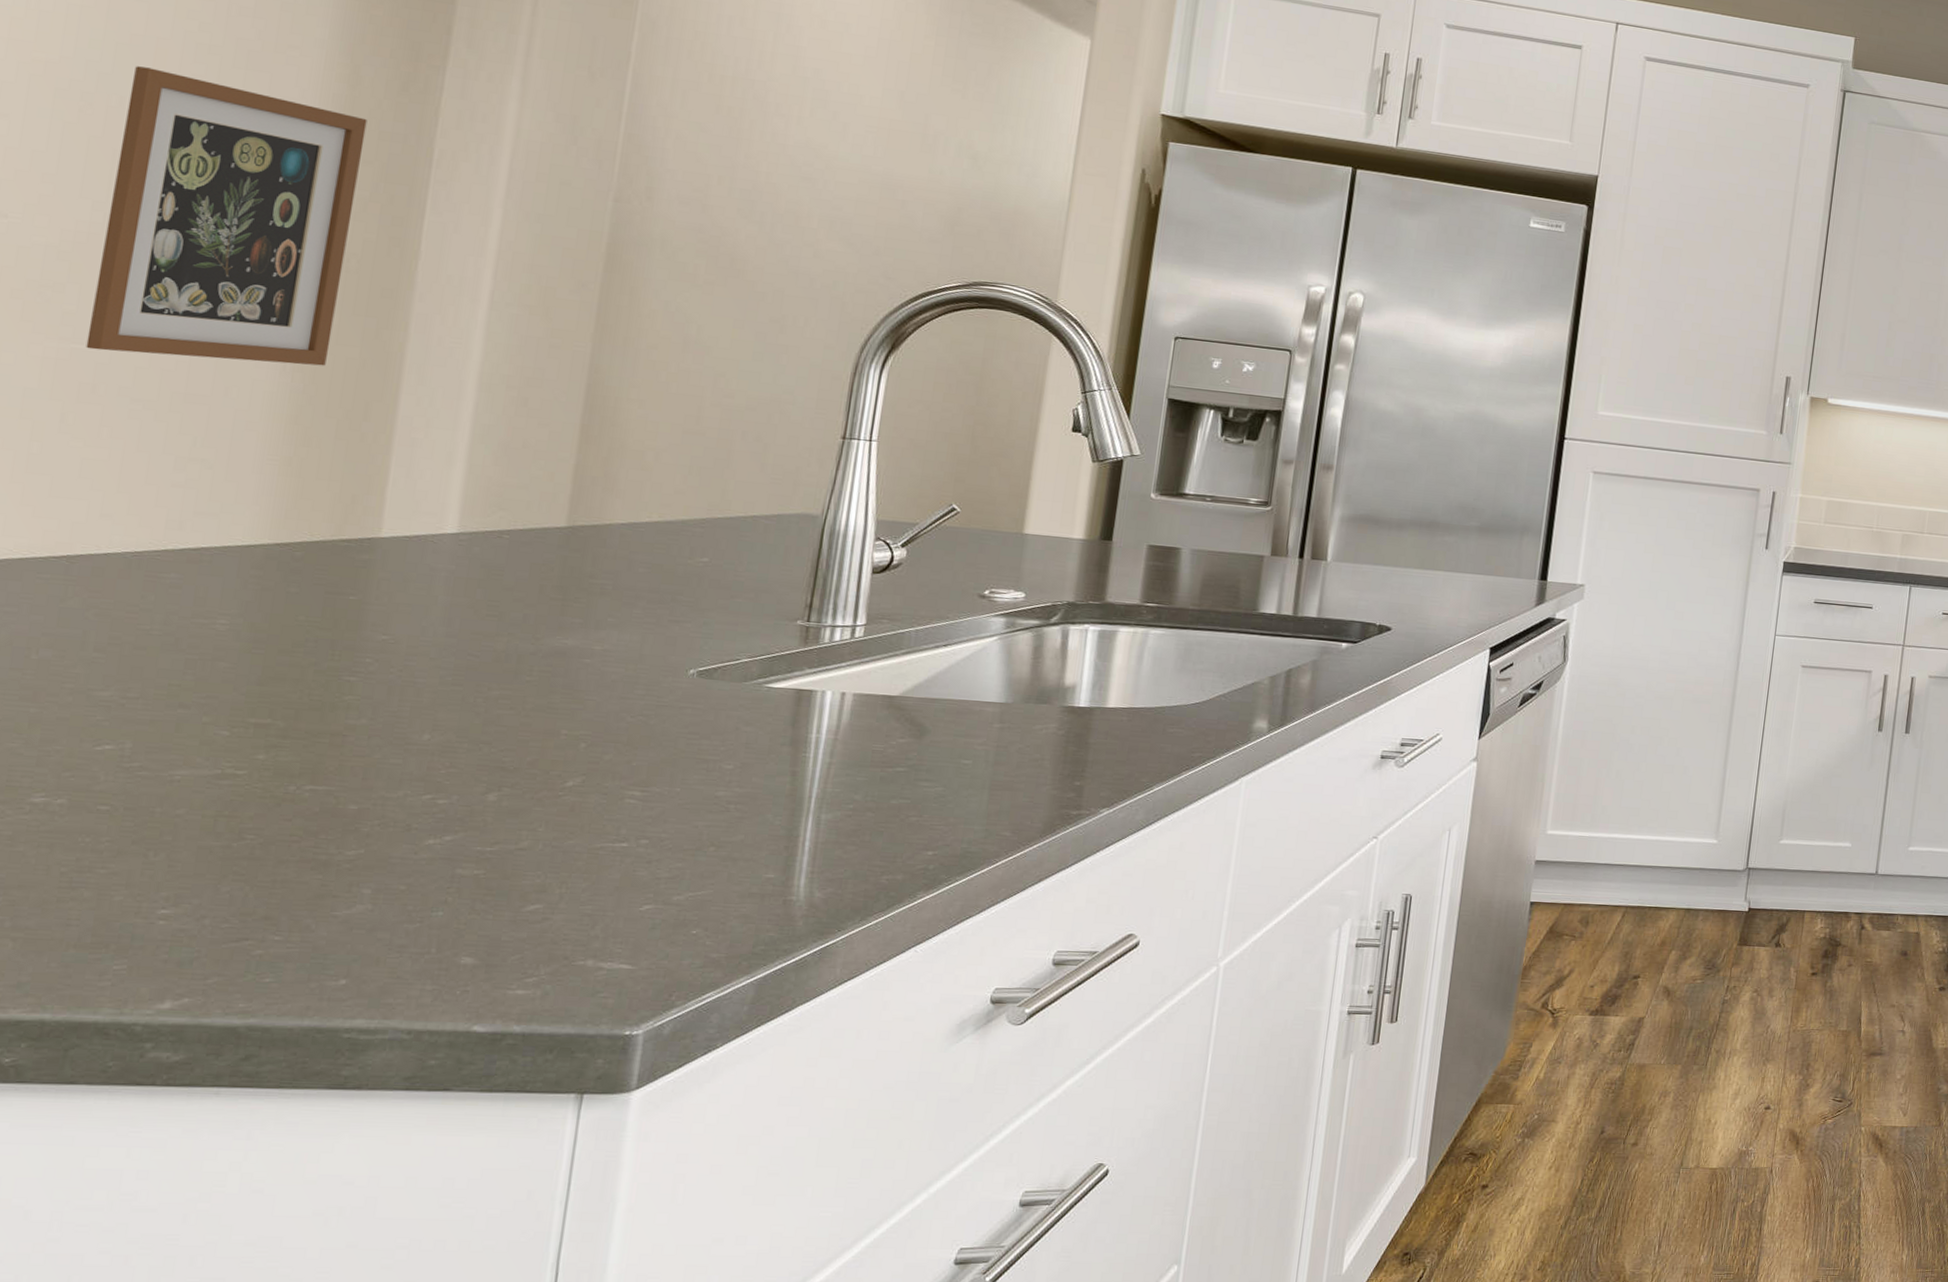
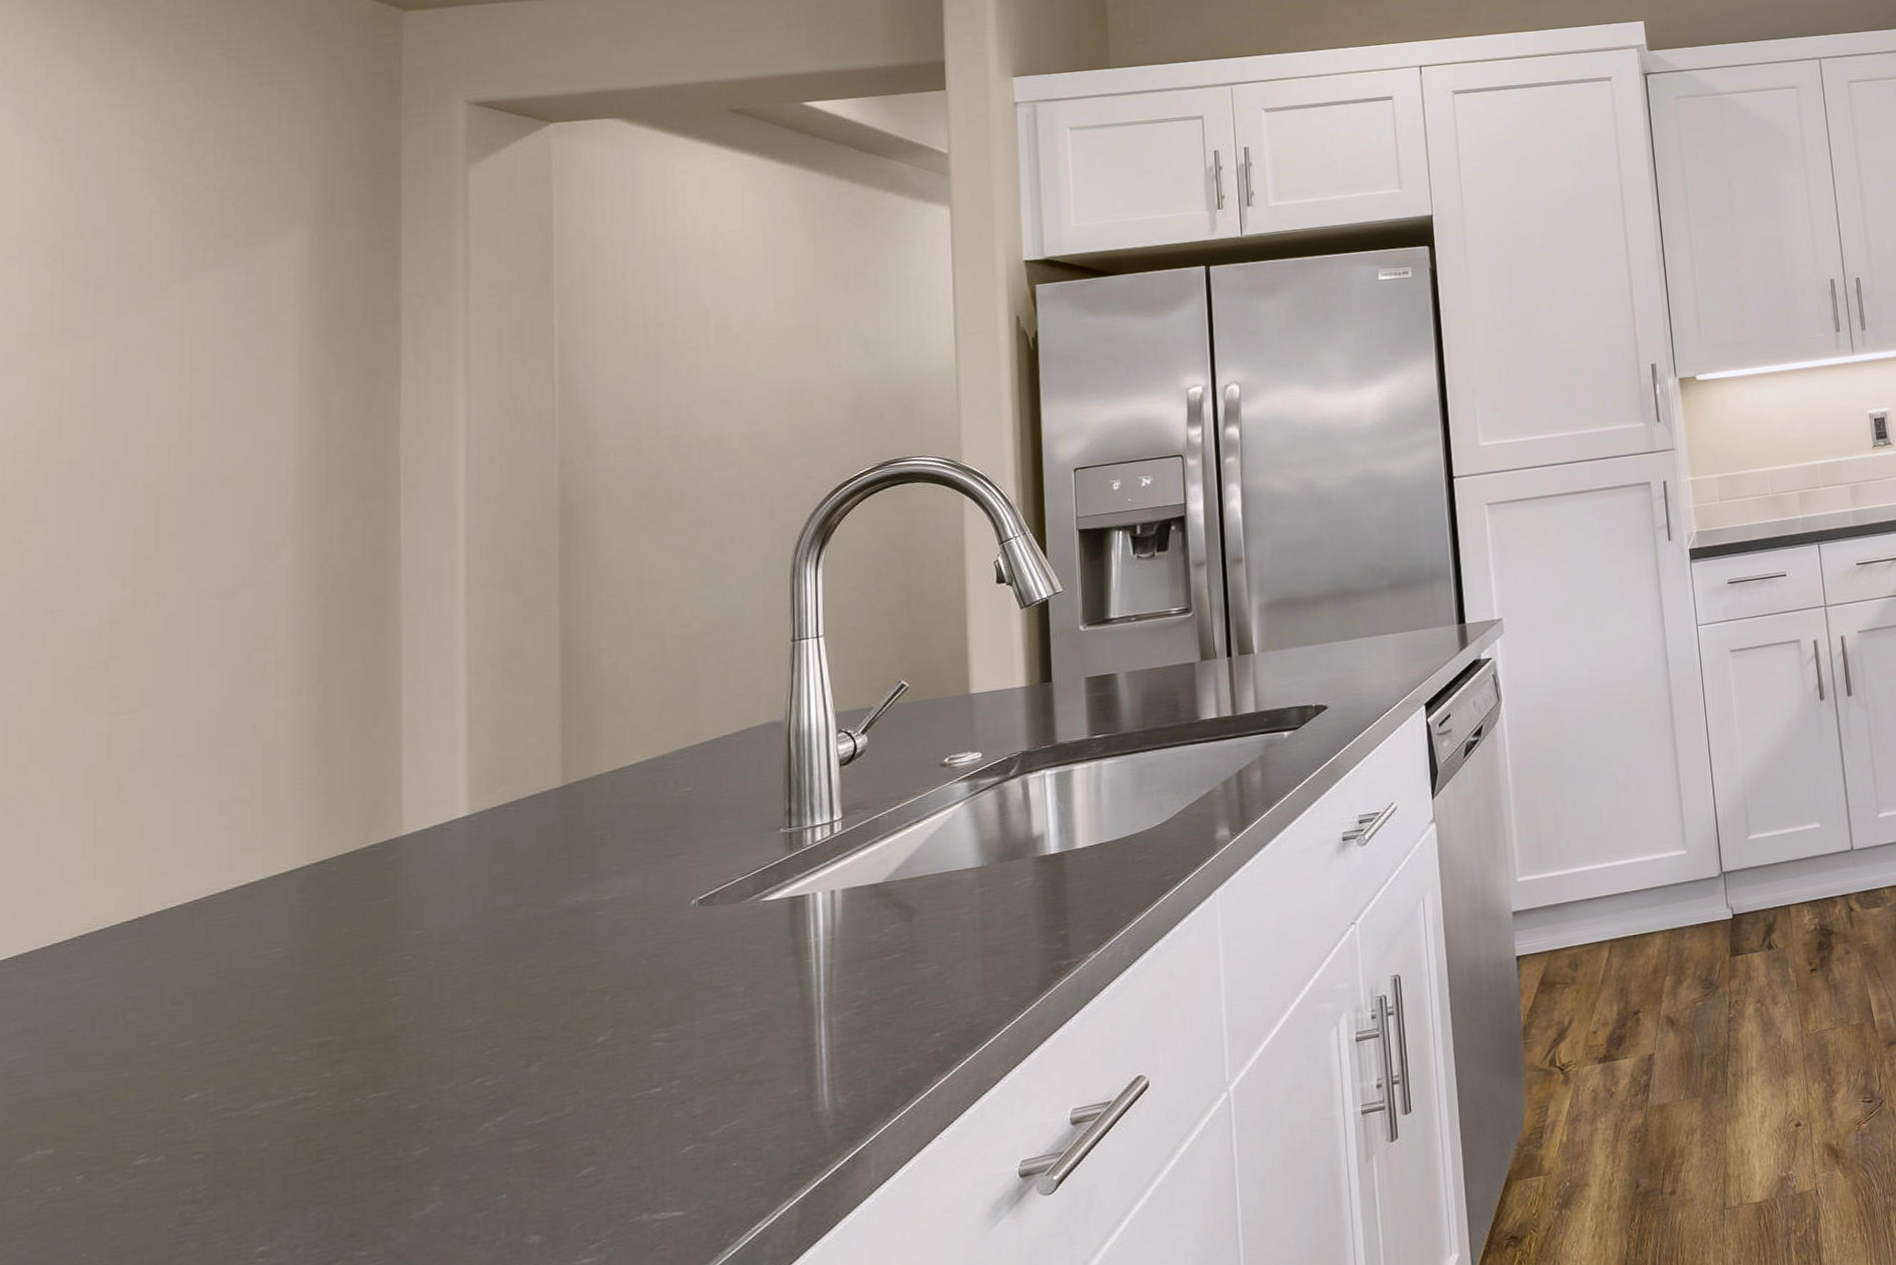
wall art: present [86,66,367,366] -> none [132,444,341,718]

